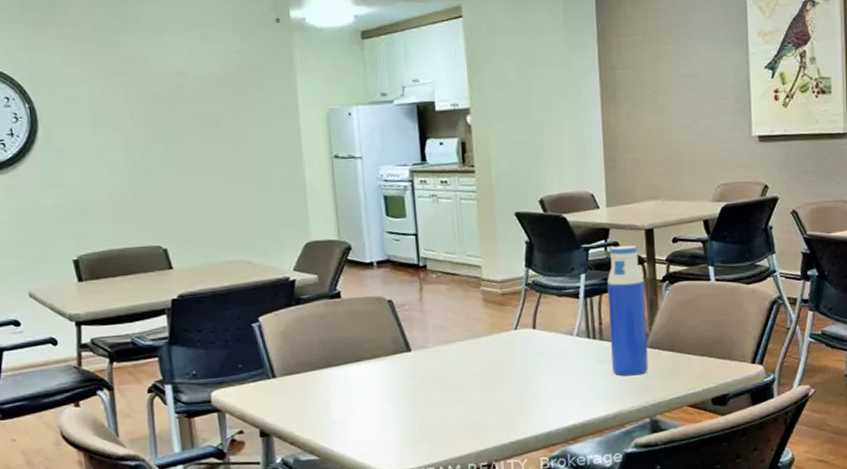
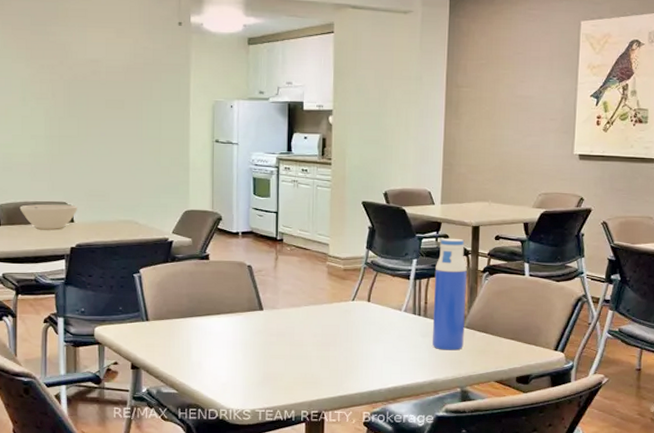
bowl: none [103,247,176,282] -> present [19,204,78,230]

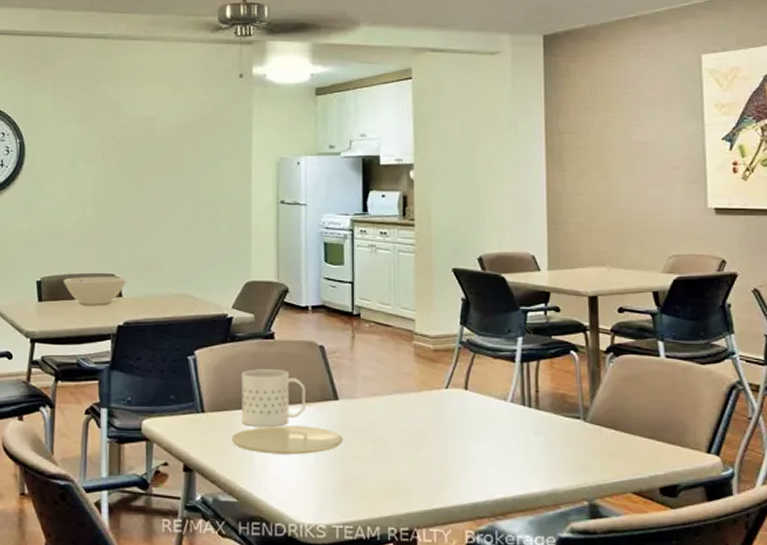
plate: none [171,331,266,355] -> present [231,425,343,455]
mug: none [180,285,235,332] -> present [240,369,306,427]
water bottle: present [432,238,467,351] -> none [545,311,588,452]

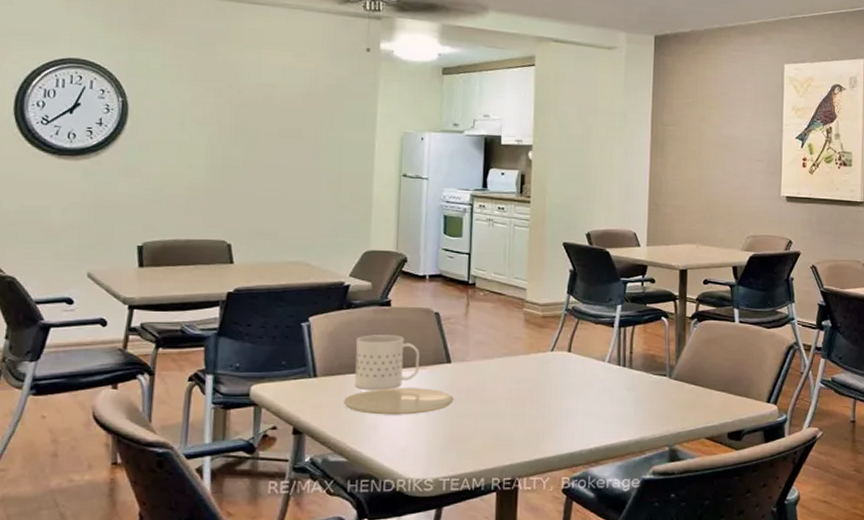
bowl: present [63,276,127,306] -> none [168,242,240,273]

